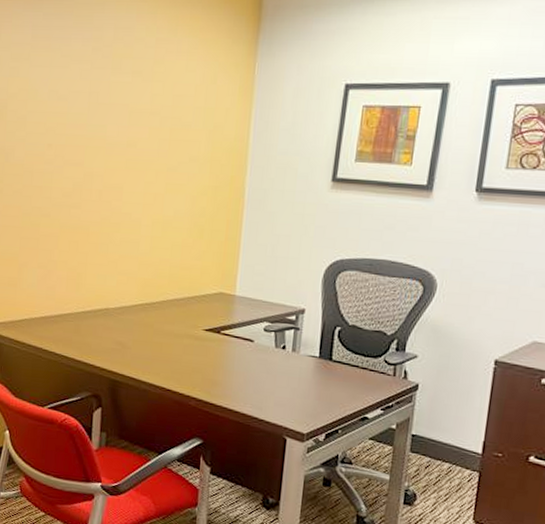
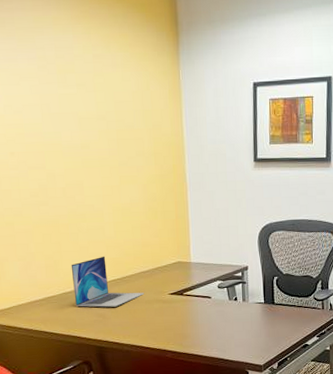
laptop: none [93,274,175,336] -> present [71,256,145,307]

